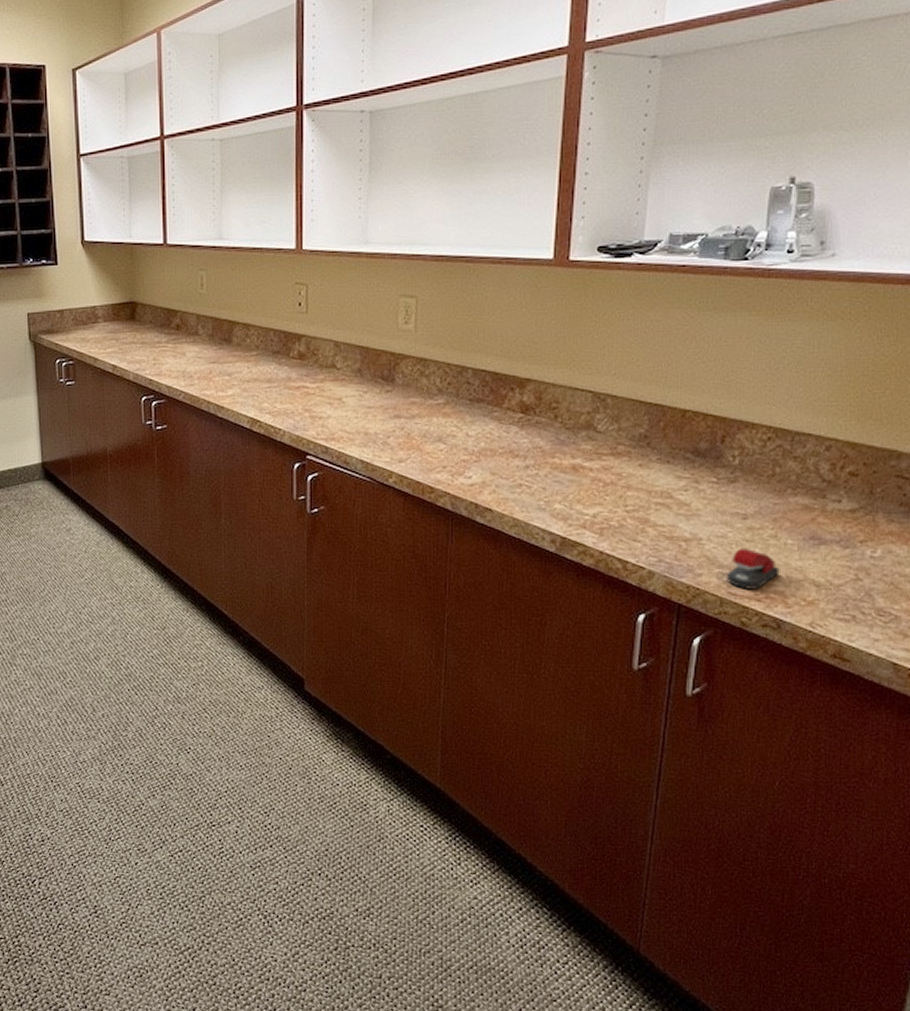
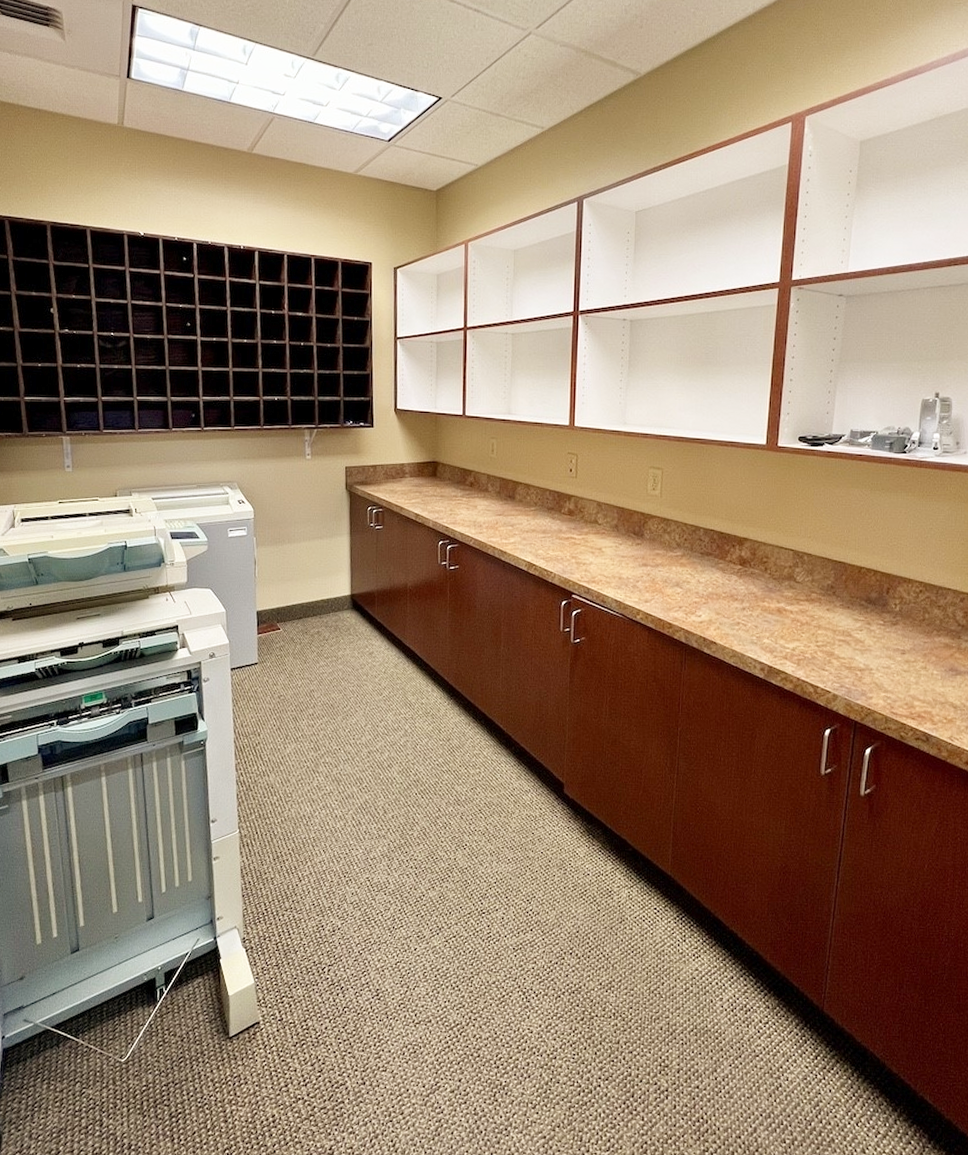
stapler: present [727,548,780,589] -> none [890,676,928,710]

